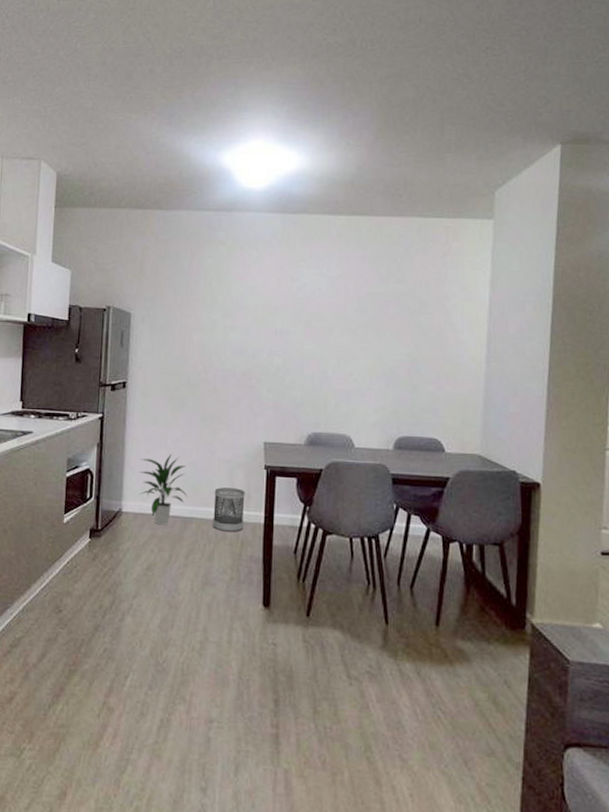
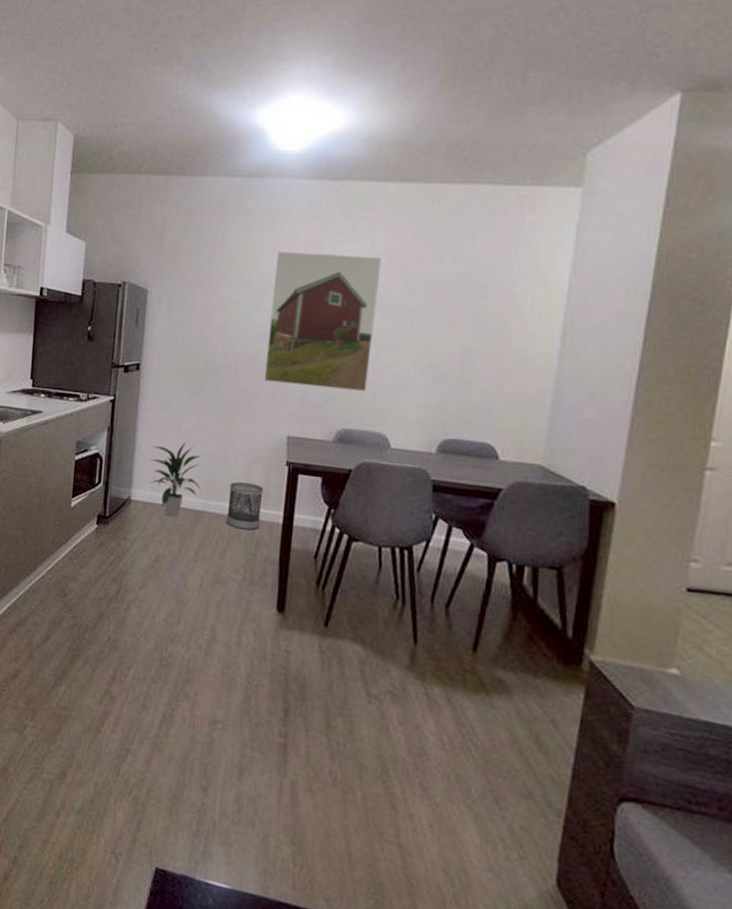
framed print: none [241,276,337,399] -> present [264,252,382,392]

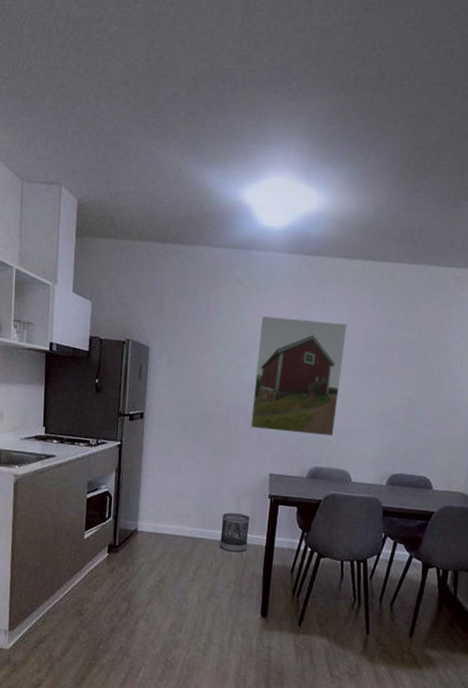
indoor plant: present [150,442,201,518] -> none [154,481,198,545]

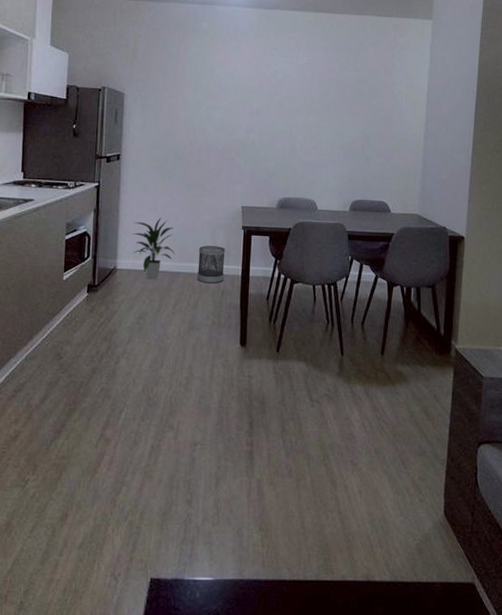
indoor plant: none [154,481,198,545] -> present [132,217,176,280]
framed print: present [250,316,347,437] -> none [222,63,304,169]

